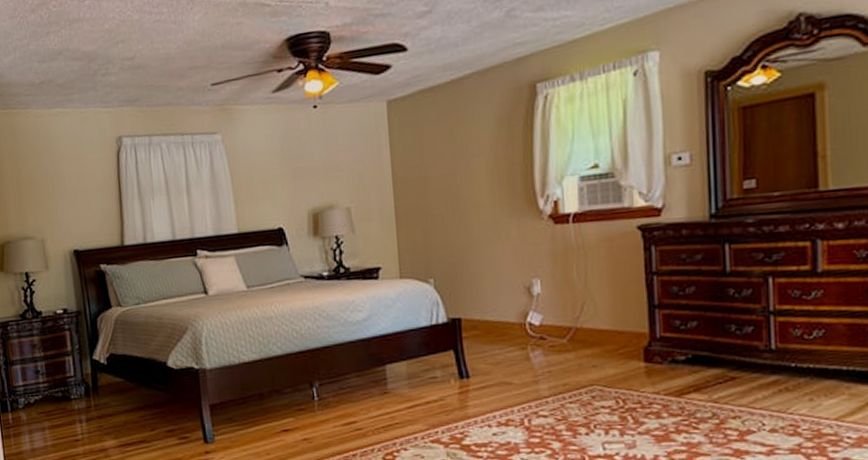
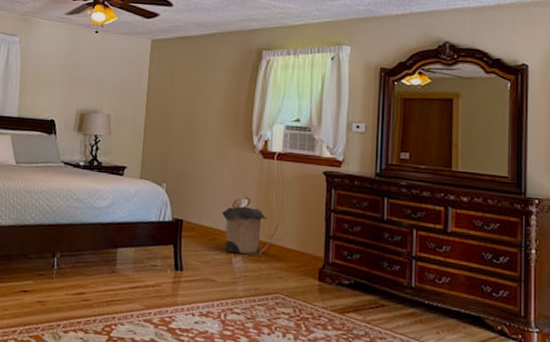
laundry hamper: none [509,275,569,348] -> present [222,196,267,254]

